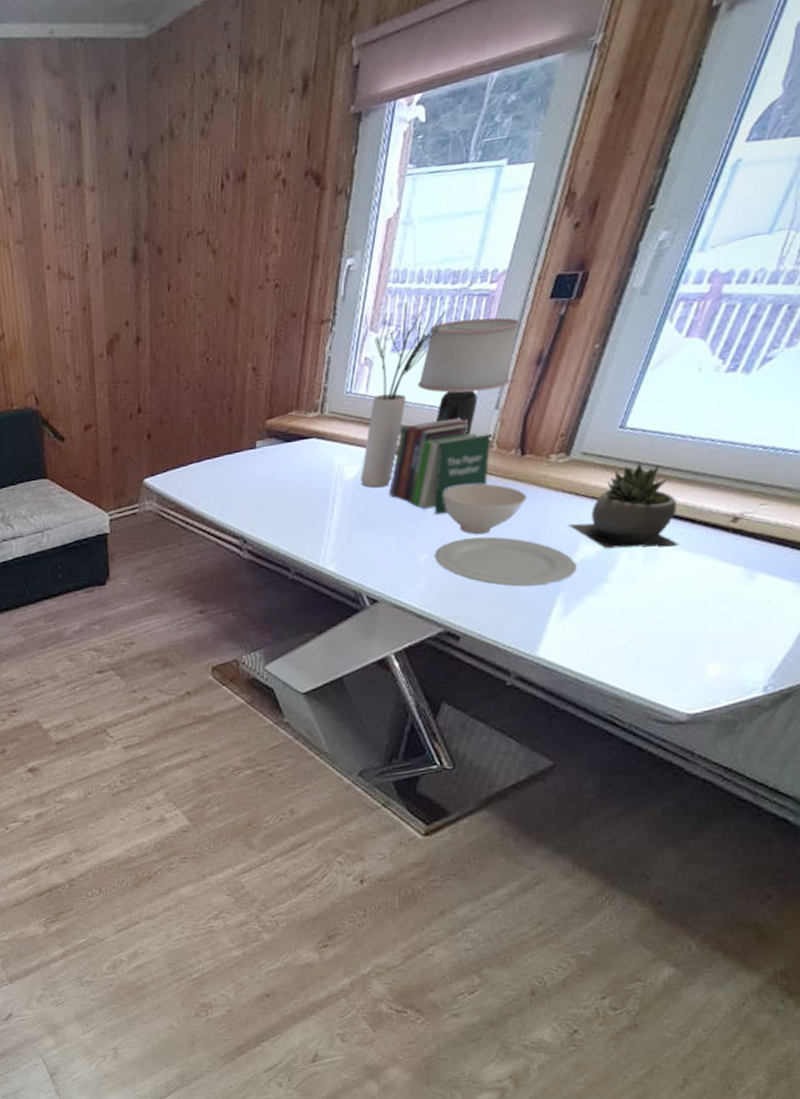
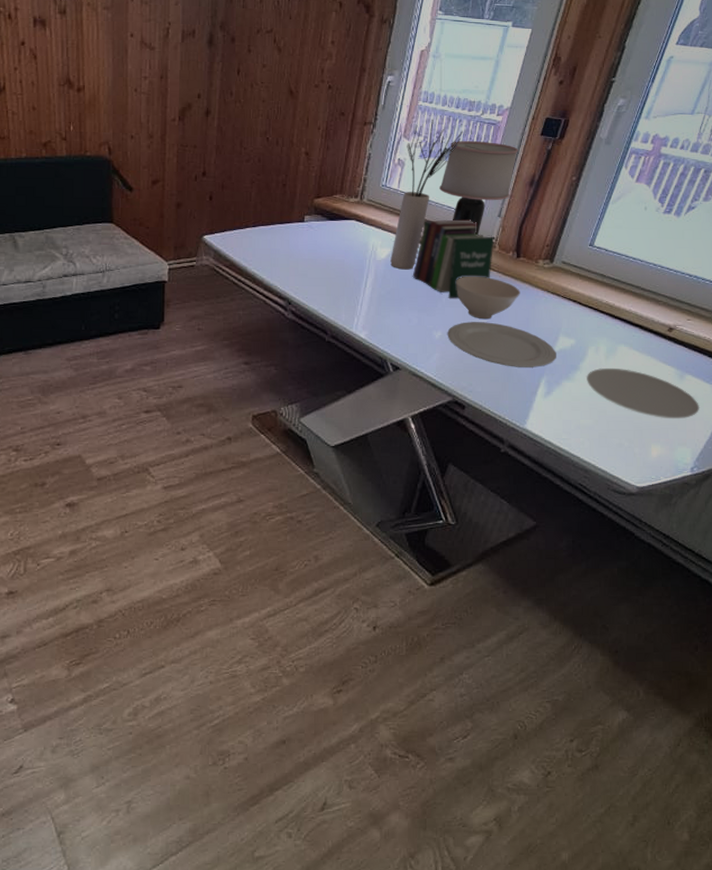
succulent plant: present [568,462,680,549] -> none [551,275,632,346]
plate: none [617,574,778,631] -> present [587,367,700,420]

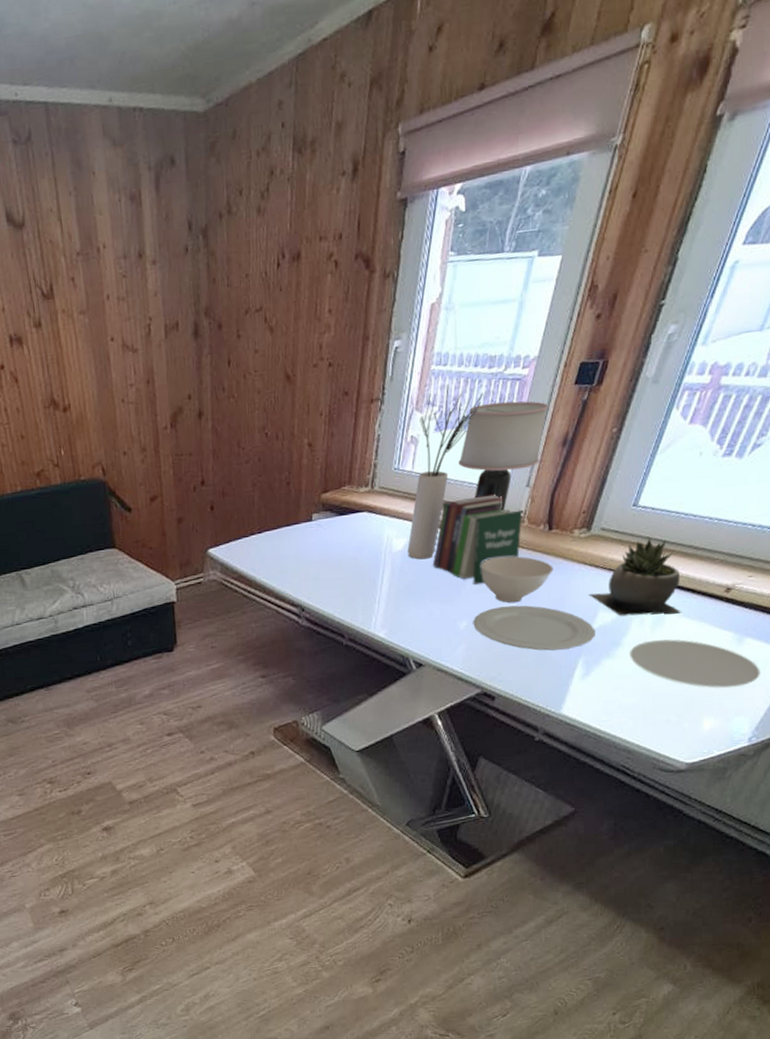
succulent plant: none [551,275,632,346] -> present [588,537,682,617]

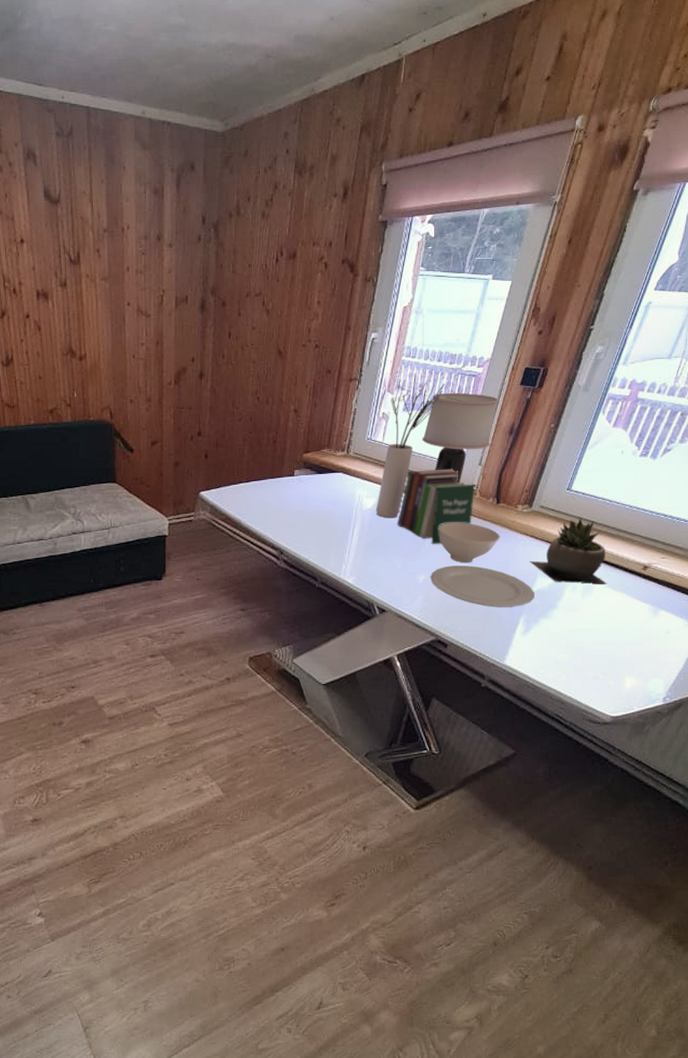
plate: present [630,639,762,689] -> none [564,605,673,653]

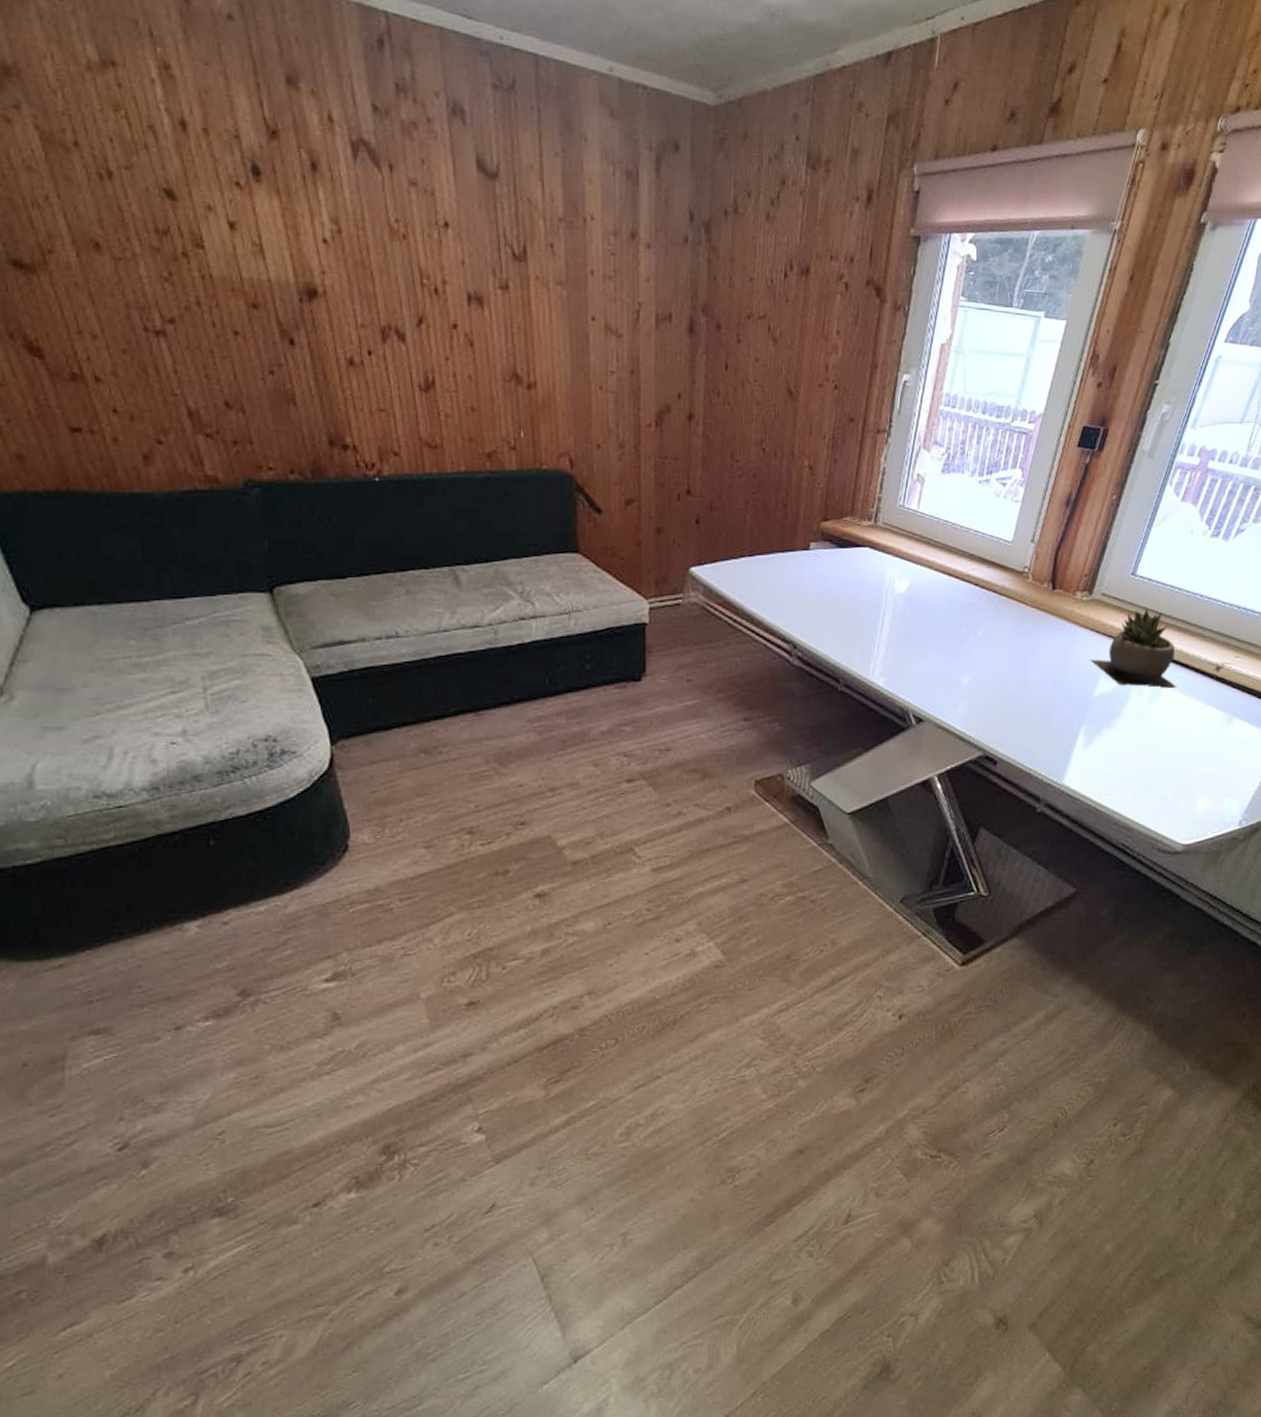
vase: present [376,374,445,518] -> none [910,427,990,605]
books: present [397,469,475,544] -> none [935,546,1027,638]
table lamp: present [422,392,499,484] -> none [965,452,1053,565]
plate: present [430,565,535,607] -> none [976,664,1096,715]
bowl: present [438,522,500,563] -> none [984,611,1057,662]

